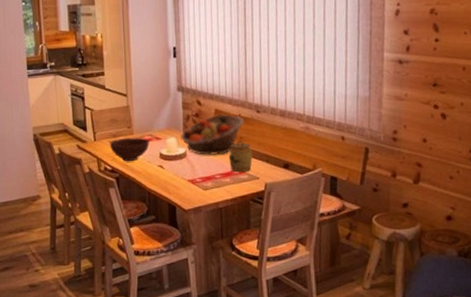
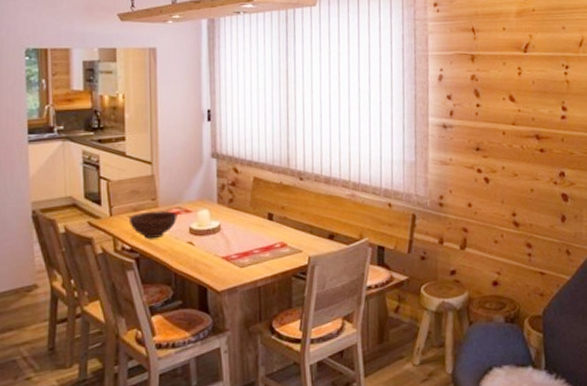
fruit basket: present [181,113,245,155] -> none [214,181,286,228]
jar: present [229,140,253,173] -> none [268,210,295,246]

